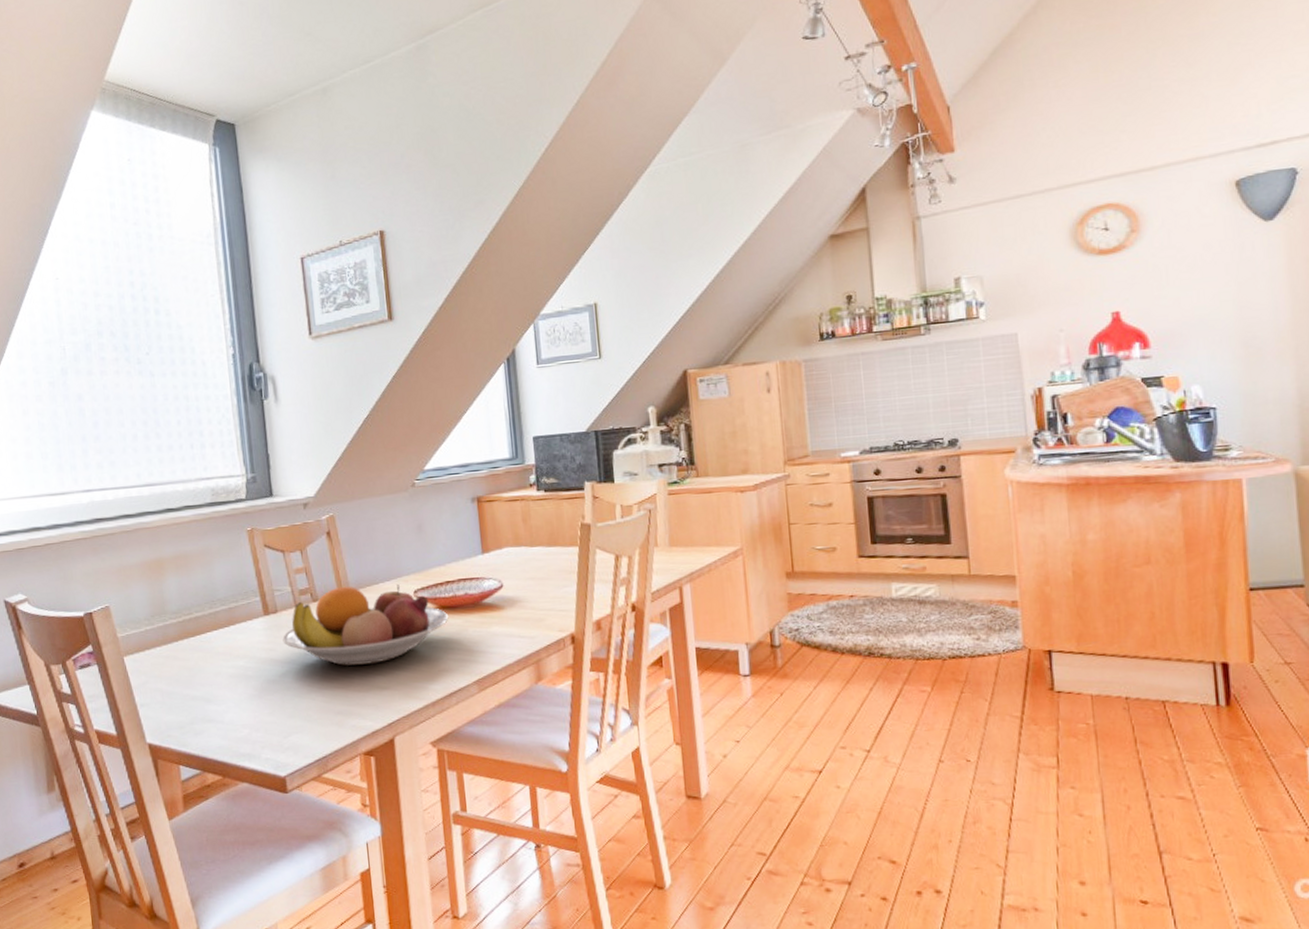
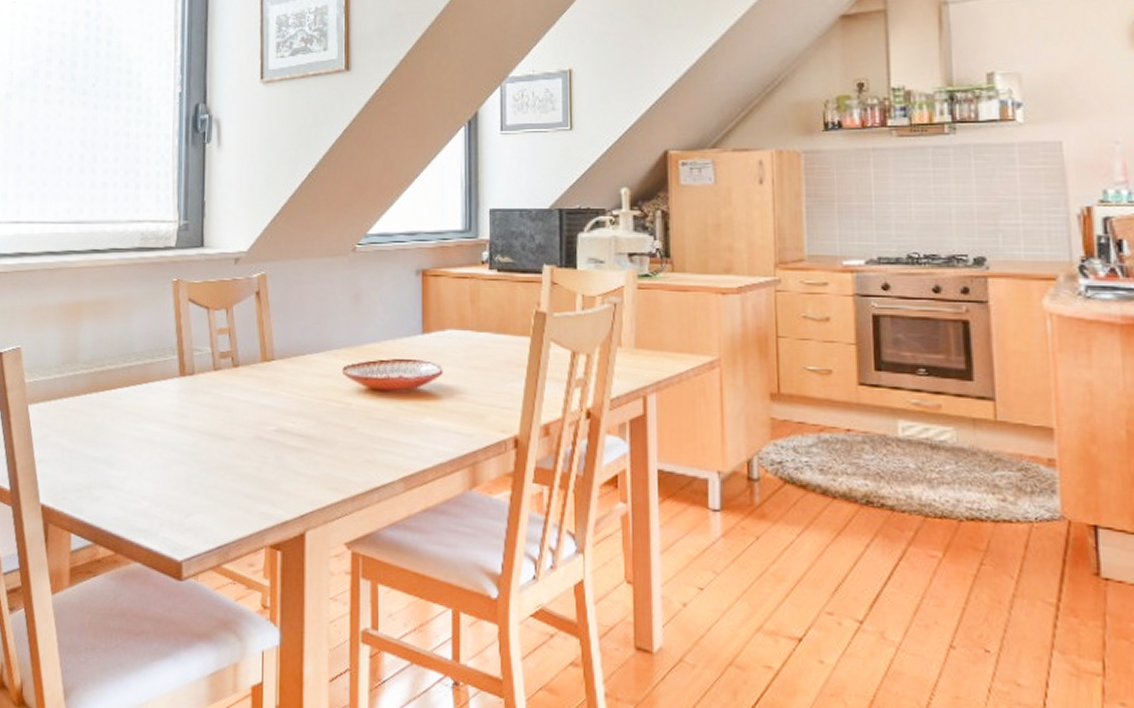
fruit bowl: present [282,585,449,666] -> none [196,354,379,445]

